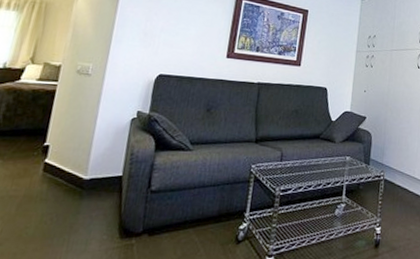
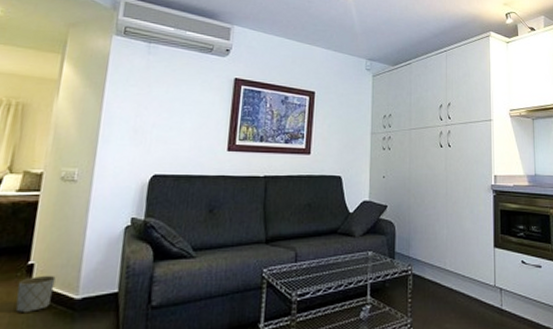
planter: none [31,156,68,189] -> present [15,276,56,314]

